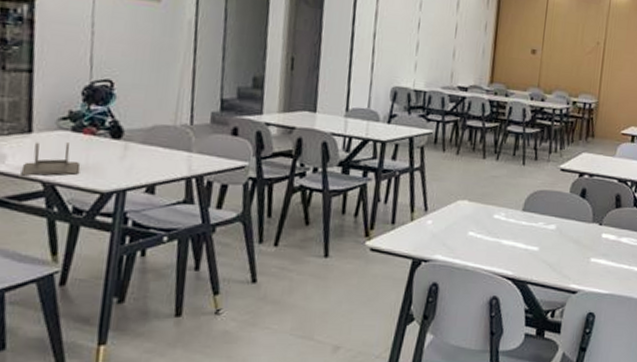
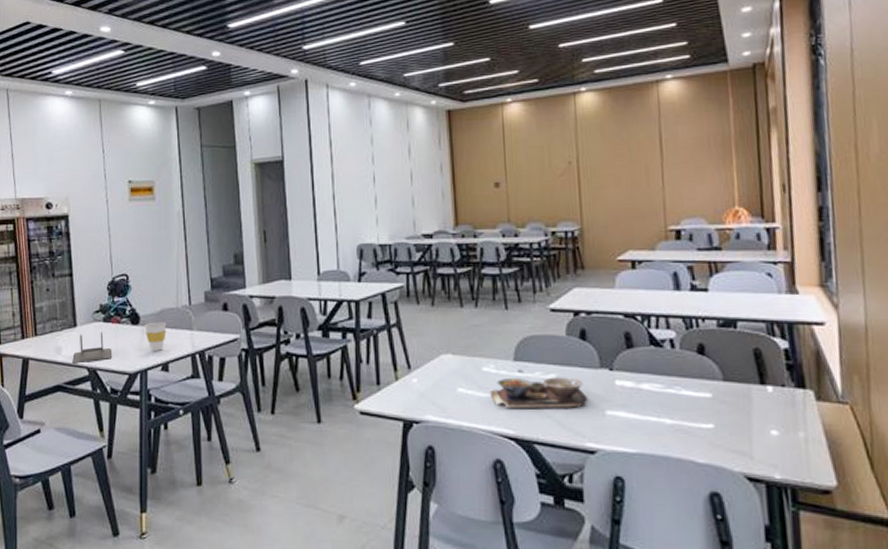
cup: none [128,138,158,171] -> present [144,322,166,351]
food tray: none [497,219,578,256] -> present [491,369,587,410]

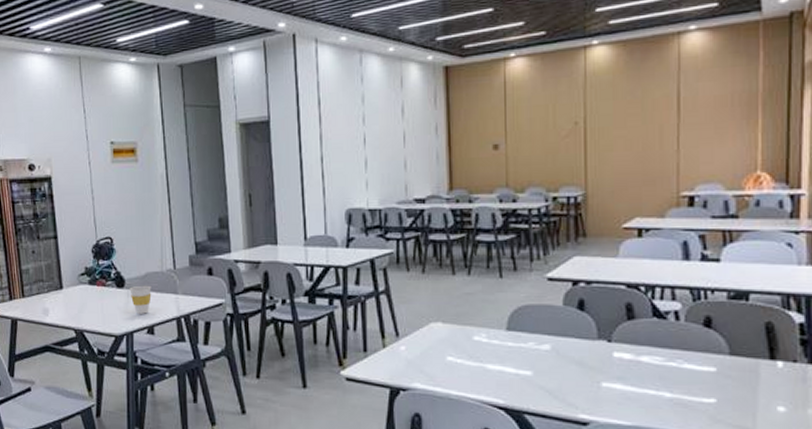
napkin holder: present [72,332,111,364] -> none [59,295,98,325]
food tray: present [491,369,587,410] -> none [481,339,582,381]

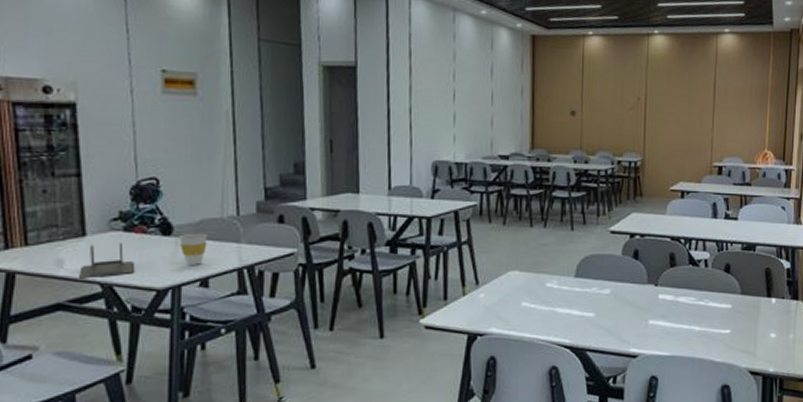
napkin holder: none [59,295,98,325] -> present [79,243,134,279]

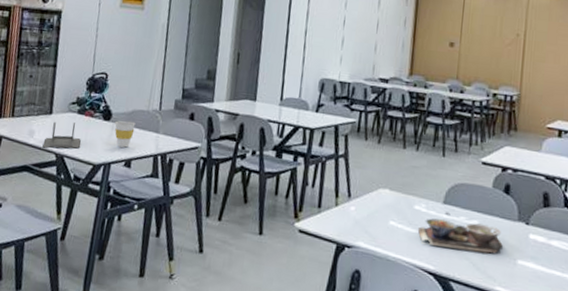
food tray: none [552,285,634,321] -> present [418,212,503,254]

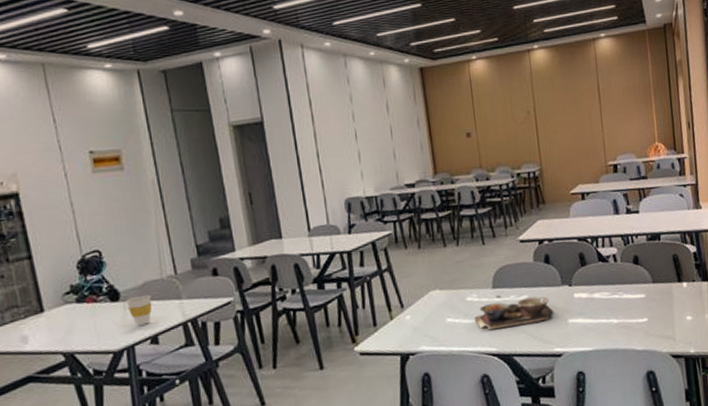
napkin holder: present [42,121,81,149] -> none [43,314,91,351]

